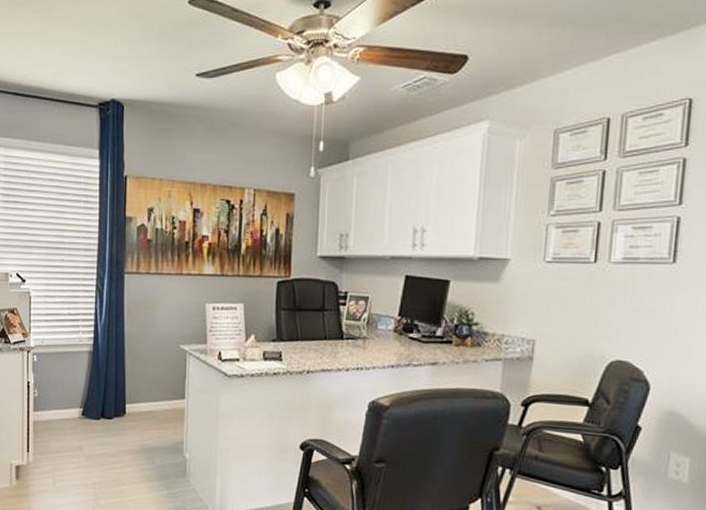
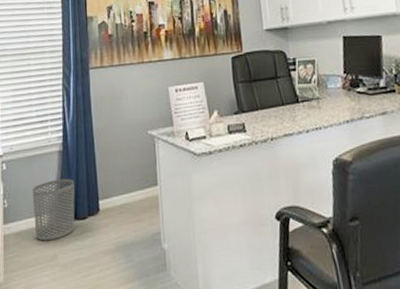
waste bin: none [62,378,103,433] -> present [32,178,75,241]

